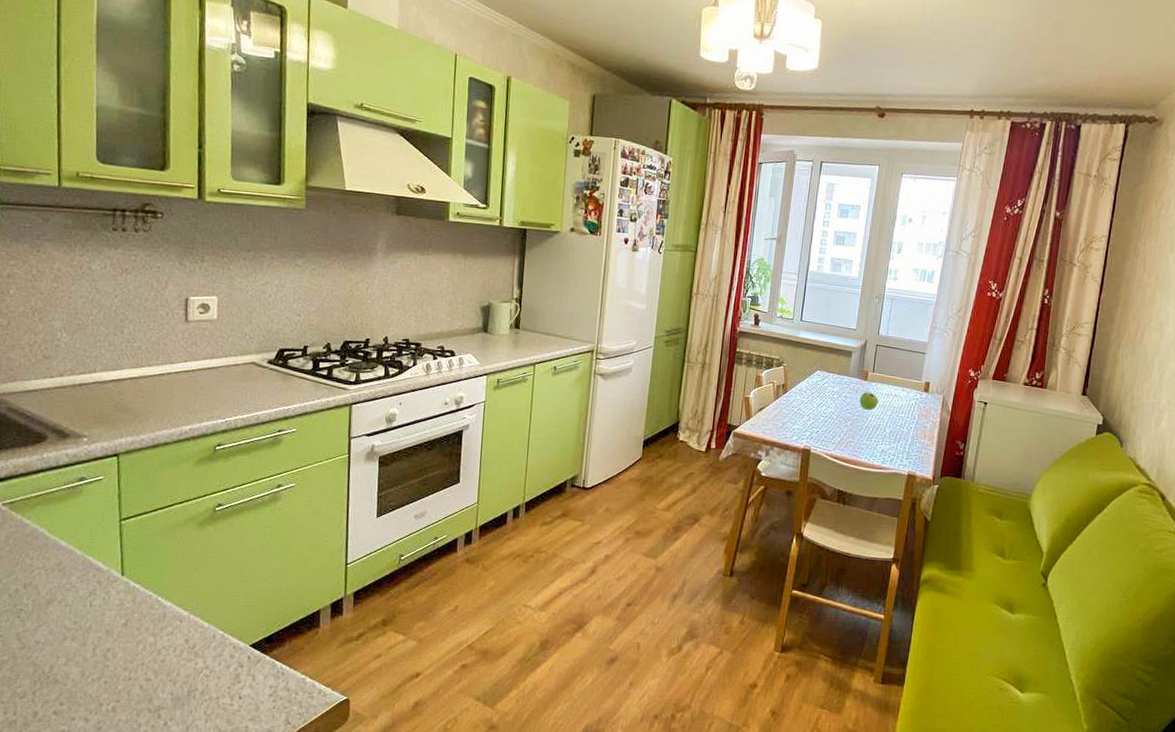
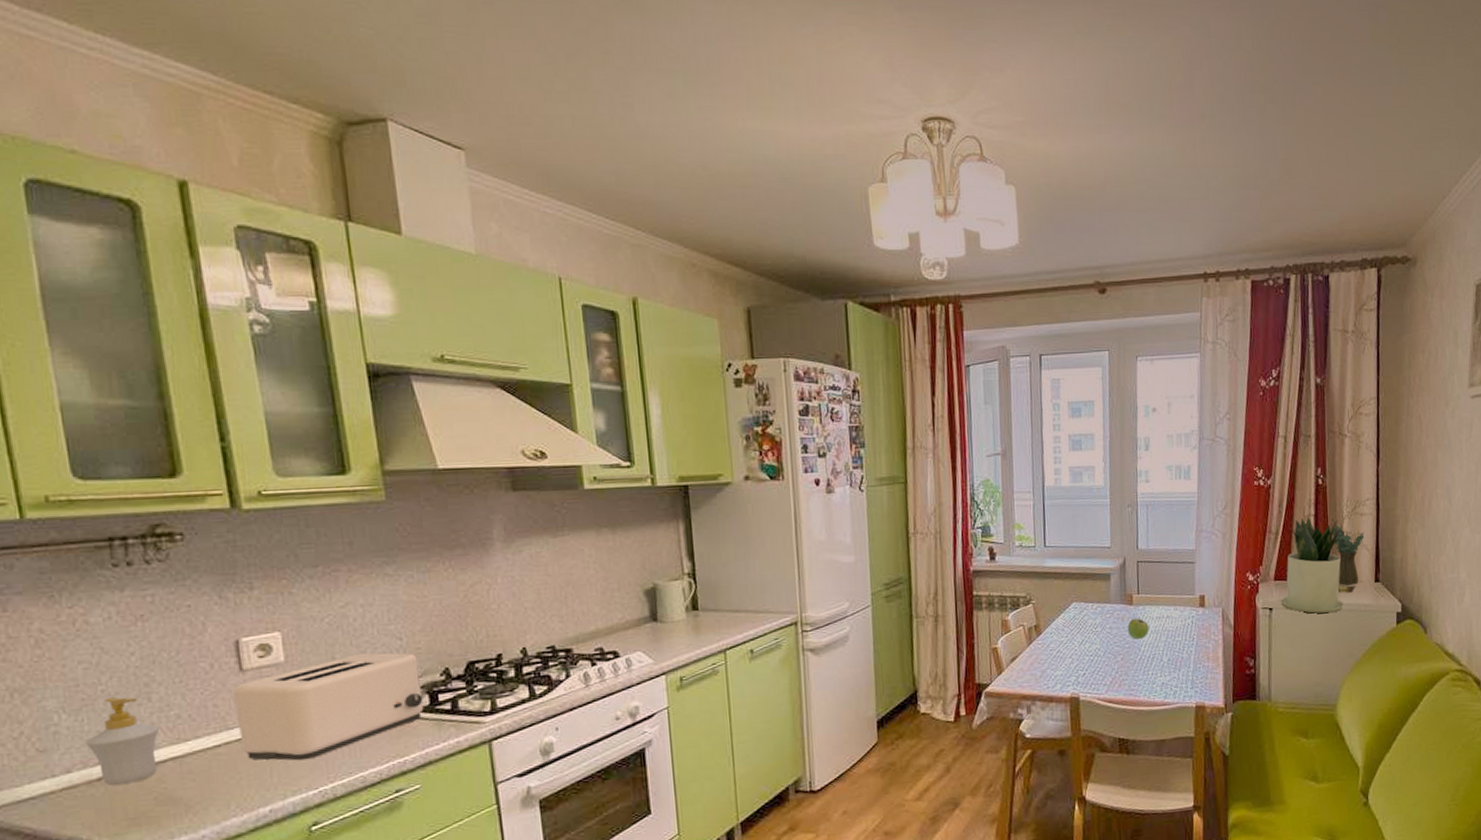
soap bottle: none [75,326,125,392] -> present [85,697,159,787]
toaster: none [178,321,309,396] -> present [233,652,424,761]
planter: none [995,330,1060,416] -> present [1280,517,1345,614]
vase: none [1048,338,1079,401] -> present [1331,523,1364,593]

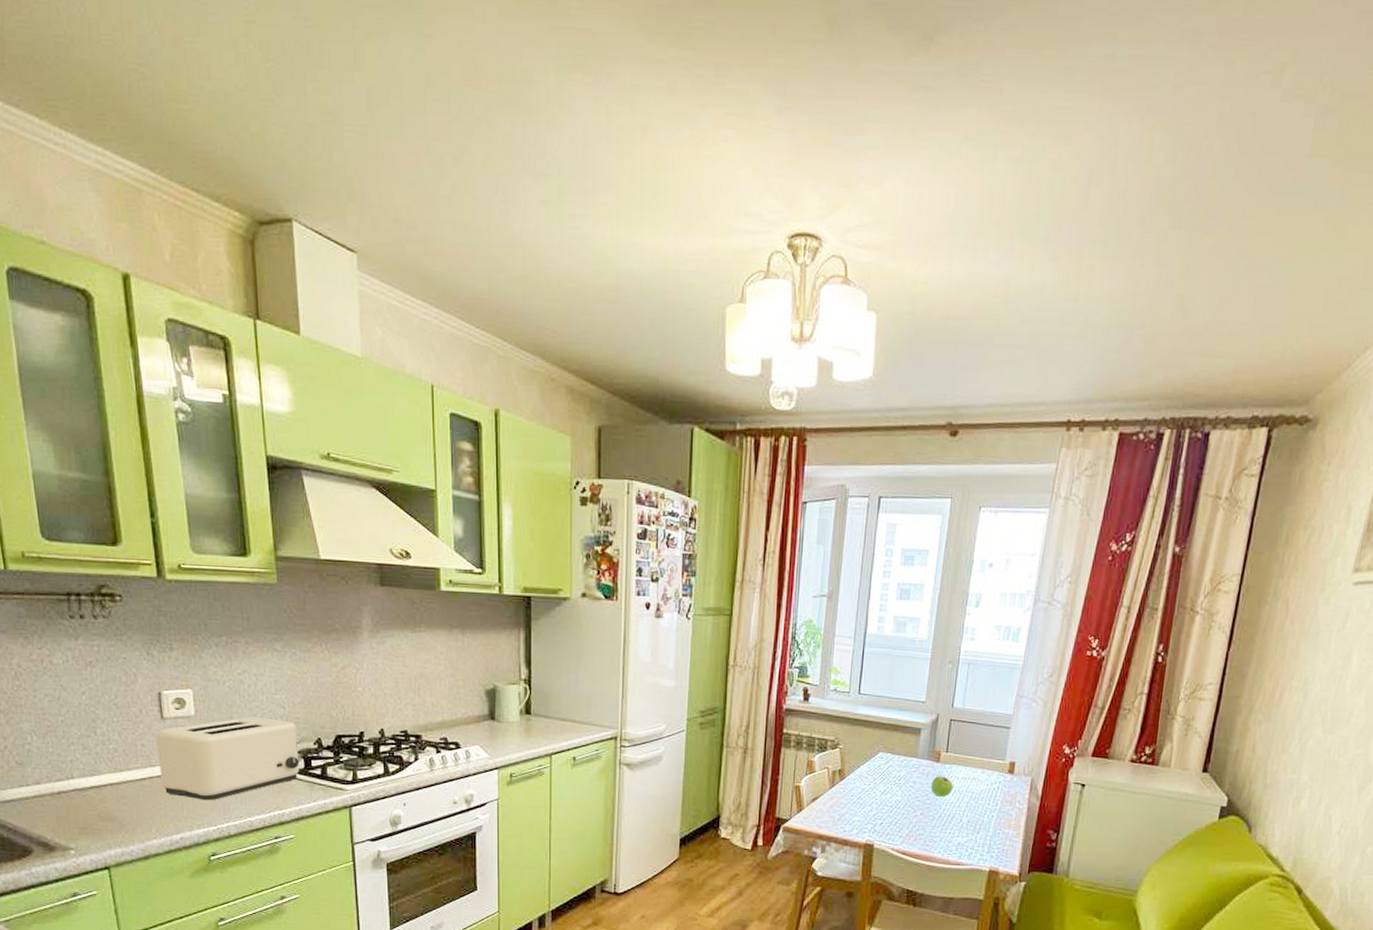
soap bottle: present [85,697,159,787] -> none [49,728,102,801]
planter: present [1280,517,1345,614] -> none [1095,695,1177,798]
vase: present [1331,523,1364,593] -> none [1160,704,1200,780]

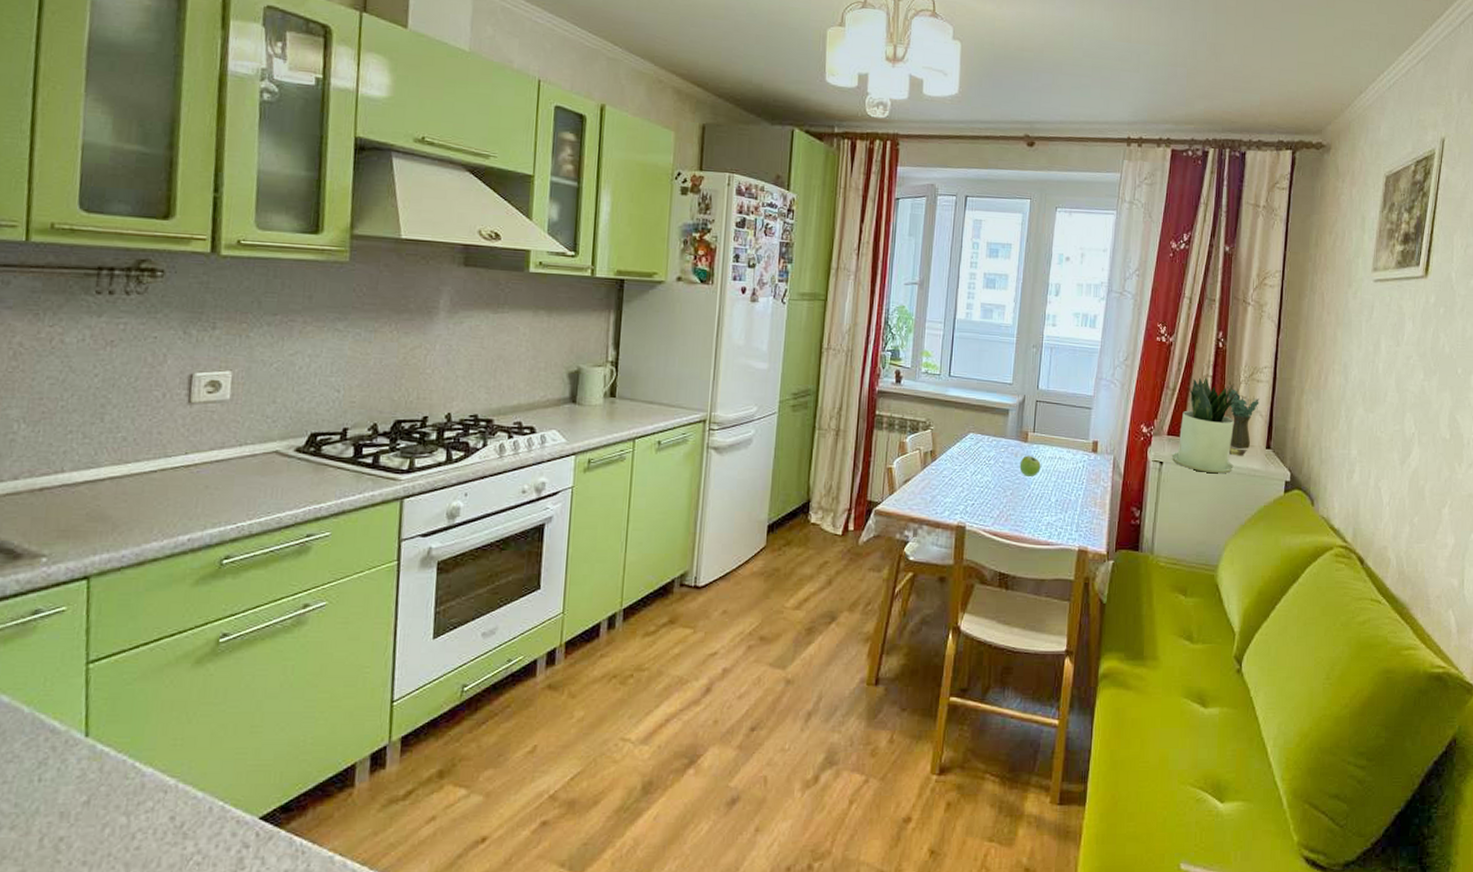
toaster: present [156,716,300,801] -> none [175,400,350,495]
planter: none [1095,695,1177,798] -> present [1171,377,1239,474]
vase: none [1160,704,1200,780] -> present [1227,386,1259,456]

